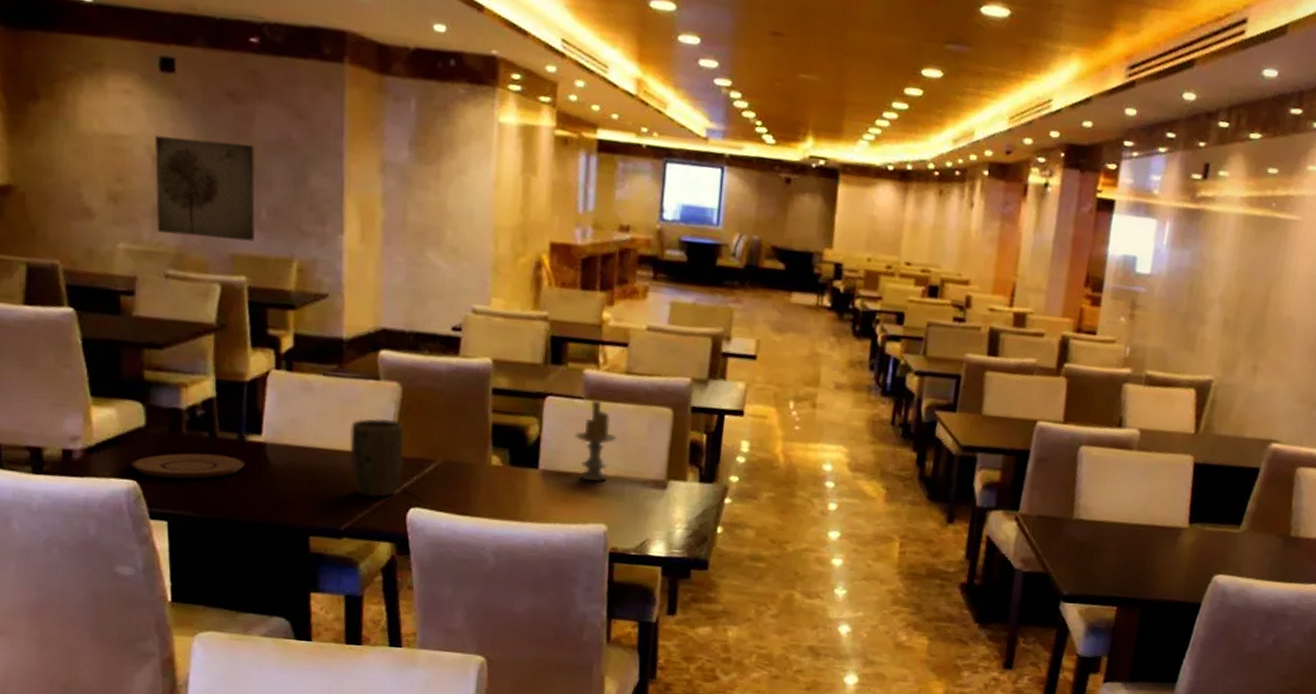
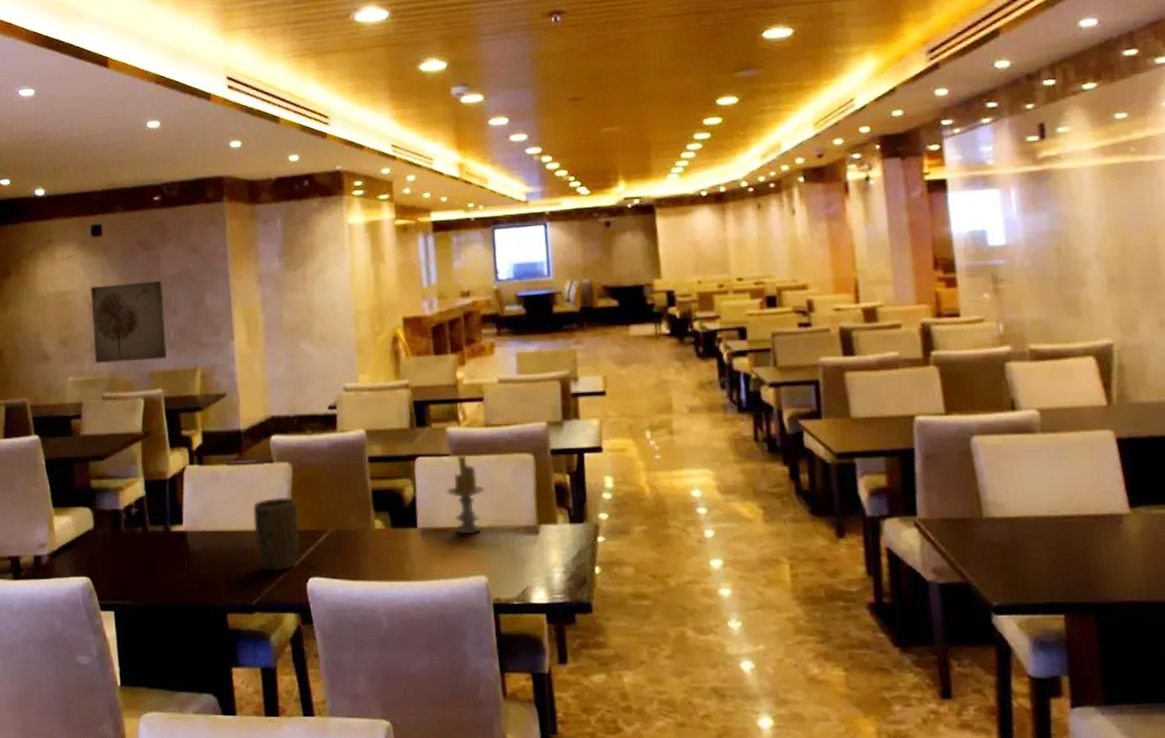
plate: present [130,452,245,479] -> none [84,546,171,572]

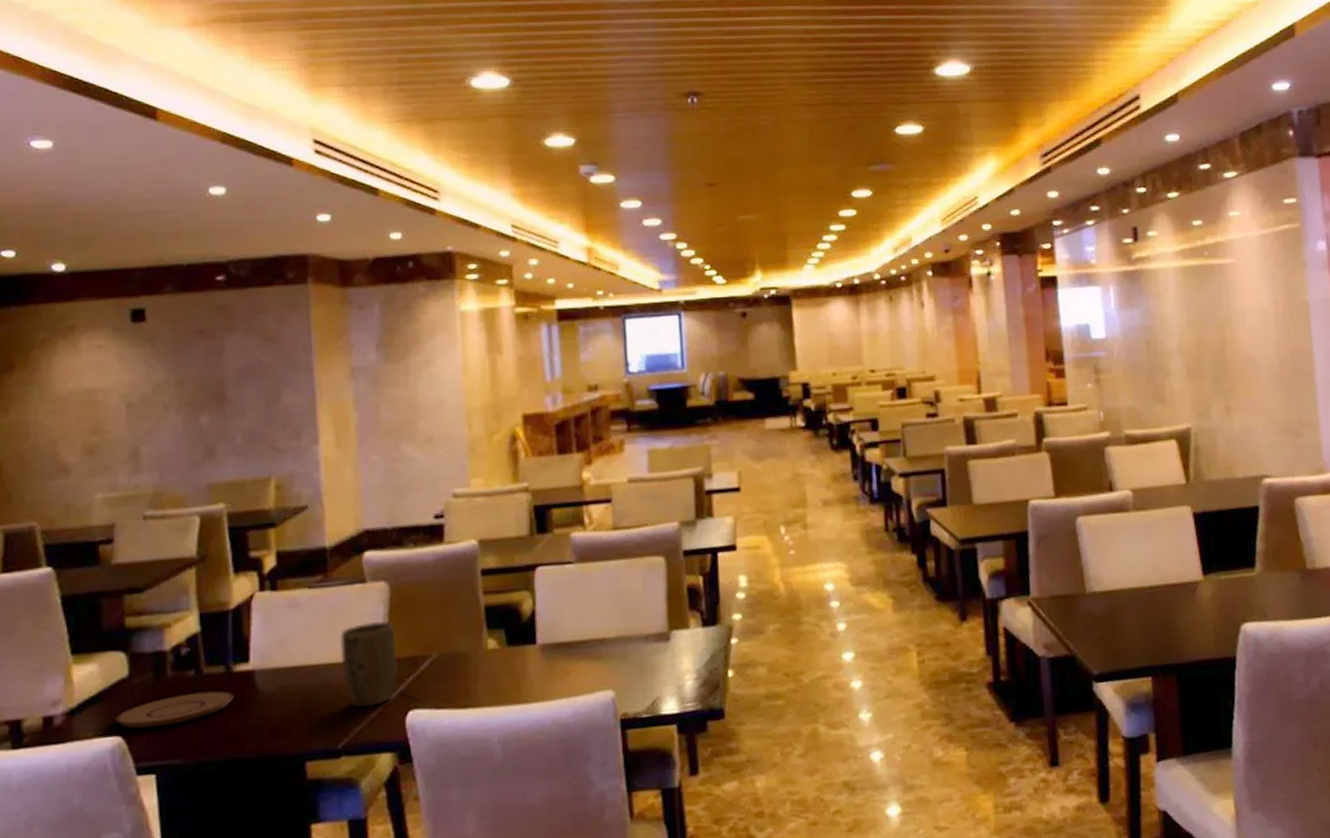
plate: none [84,546,171,572] -> present [114,691,234,729]
wall art: present [91,280,166,363] -> none [129,375,231,476]
candle: present [446,454,485,535] -> none [569,560,612,648]

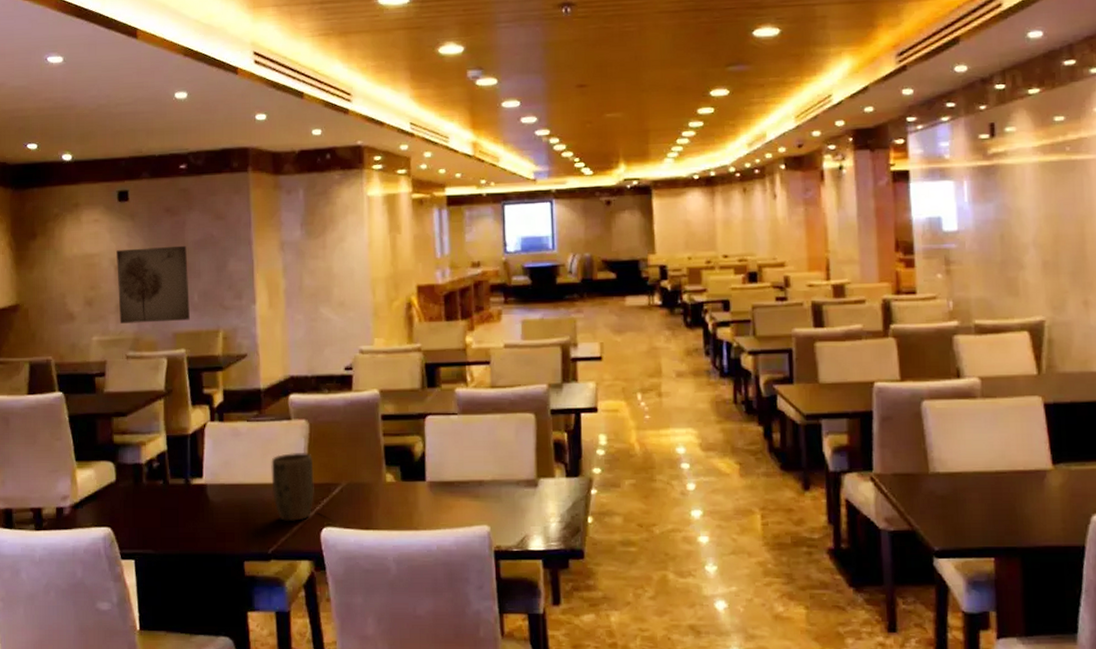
plate: present [114,691,234,729] -> none [106,498,191,523]
wall art: none [129,375,231,476] -> present [117,245,190,324]

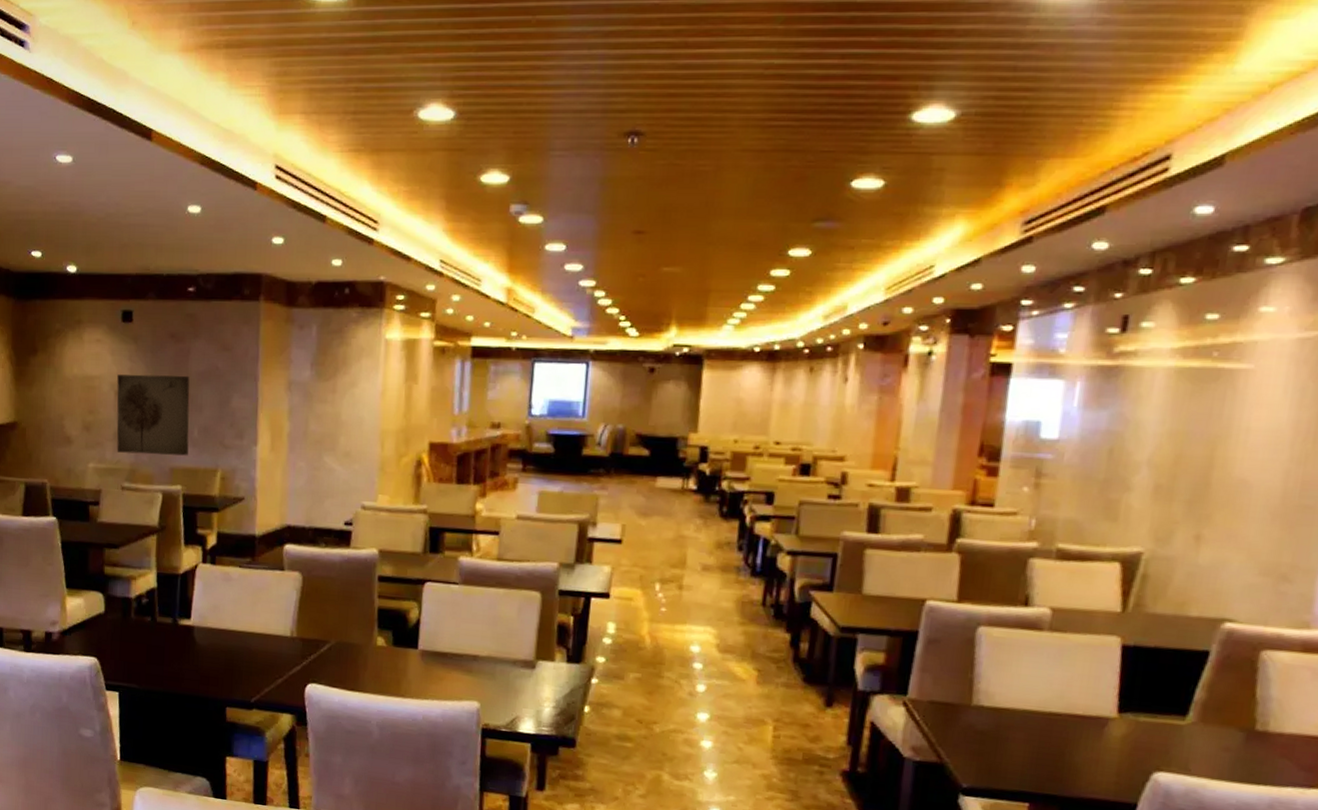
plant pot: present [271,453,314,522] -> none [259,604,304,675]

